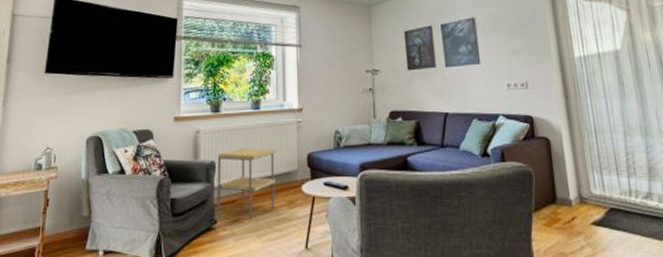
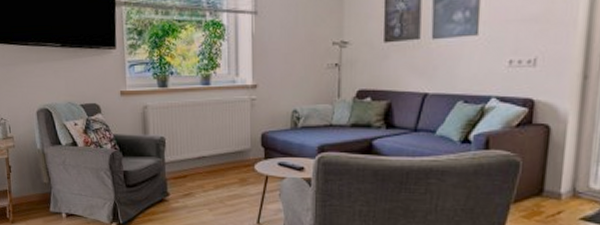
side table: present [217,147,277,221] -> none [167,125,229,195]

